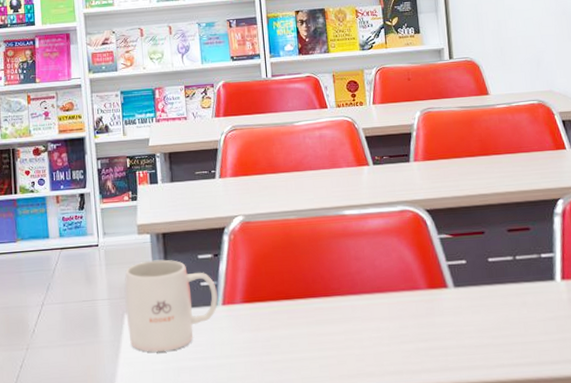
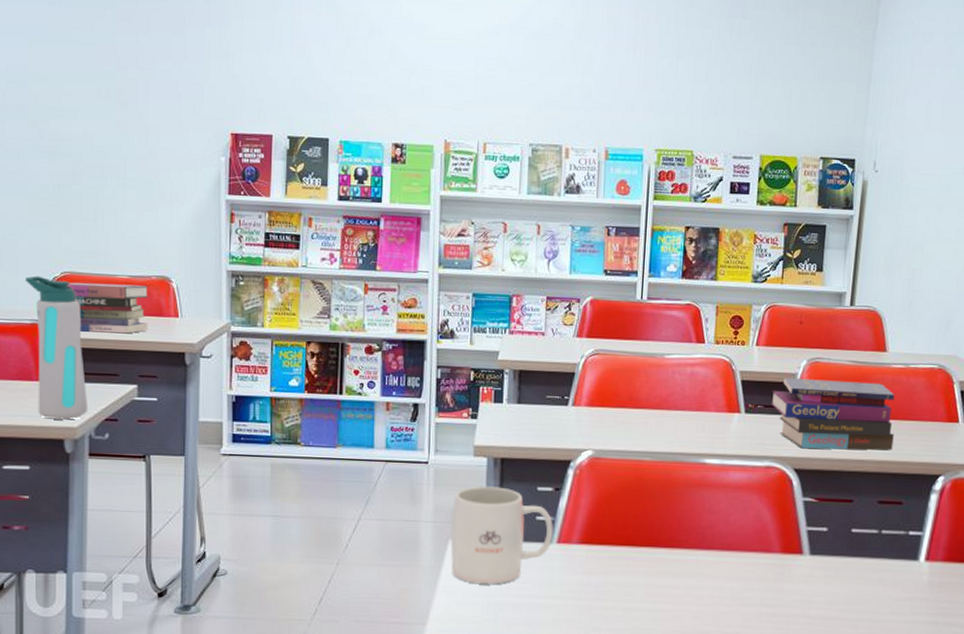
books: none [394,123,511,191] -> present [771,378,895,451]

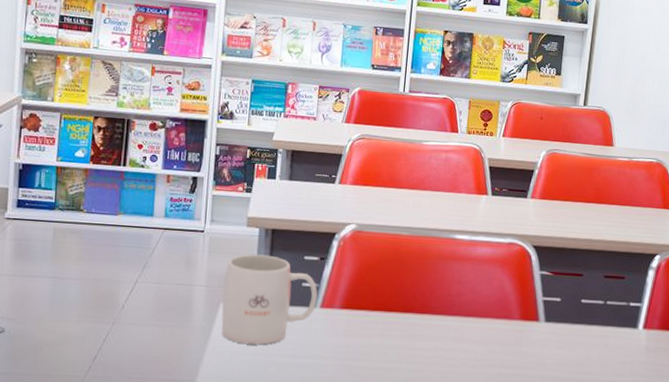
books: present [771,378,895,451] -> none [514,166,620,232]

